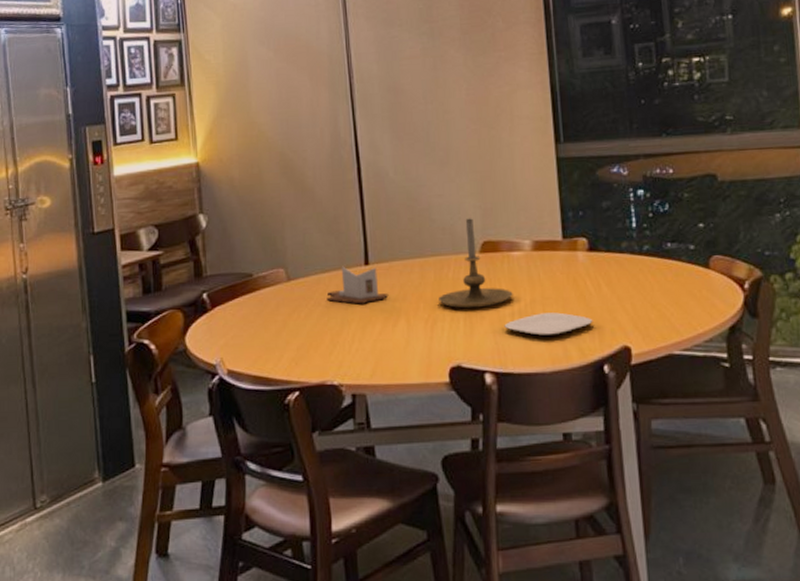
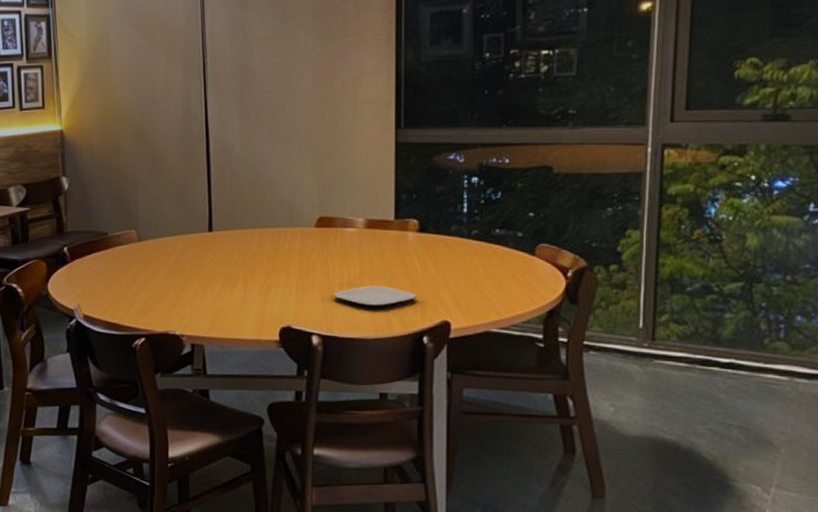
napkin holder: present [326,266,389,304] -> none [173,231,229,266]
candle holder: present [439,218,513,309] -> none [274,195,343,277]

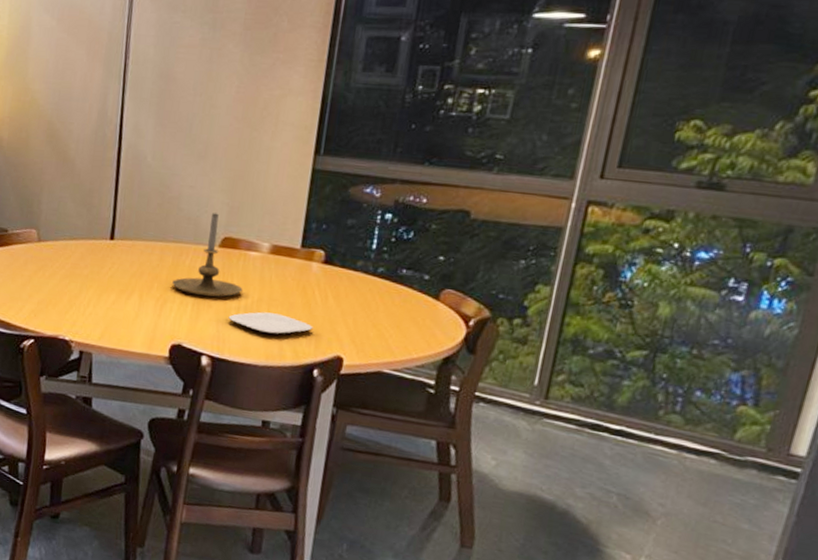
candle holder: none [274,195,343,277] -> present [172,213,243,298]

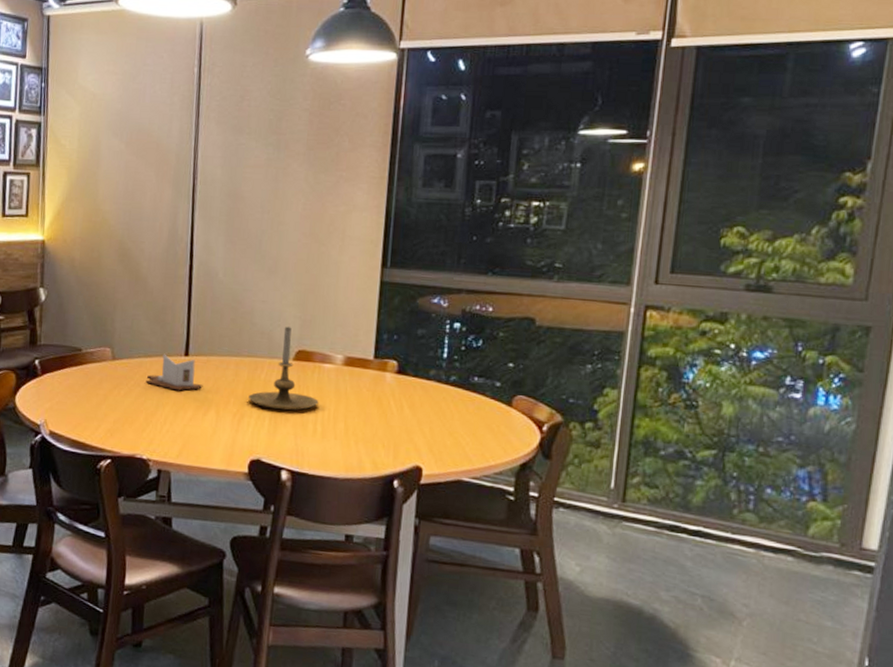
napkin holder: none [70,237,128,275] -> present [146,353,203,391]
plate: present [228,312,313,335] -> none [306,424,391,446]

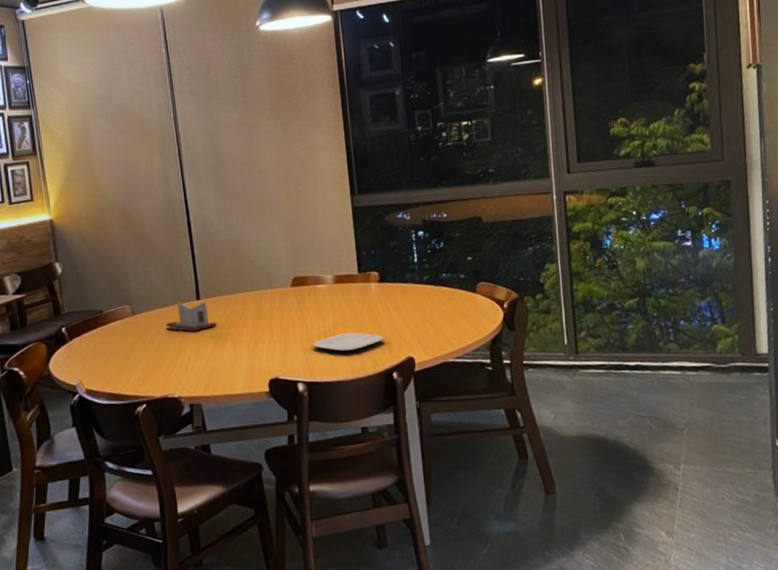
candle holder: present [248,326,319,411] -> none [258,258,319,332]
plate: none [306,424,391,446] -> present [312,332,384,352]

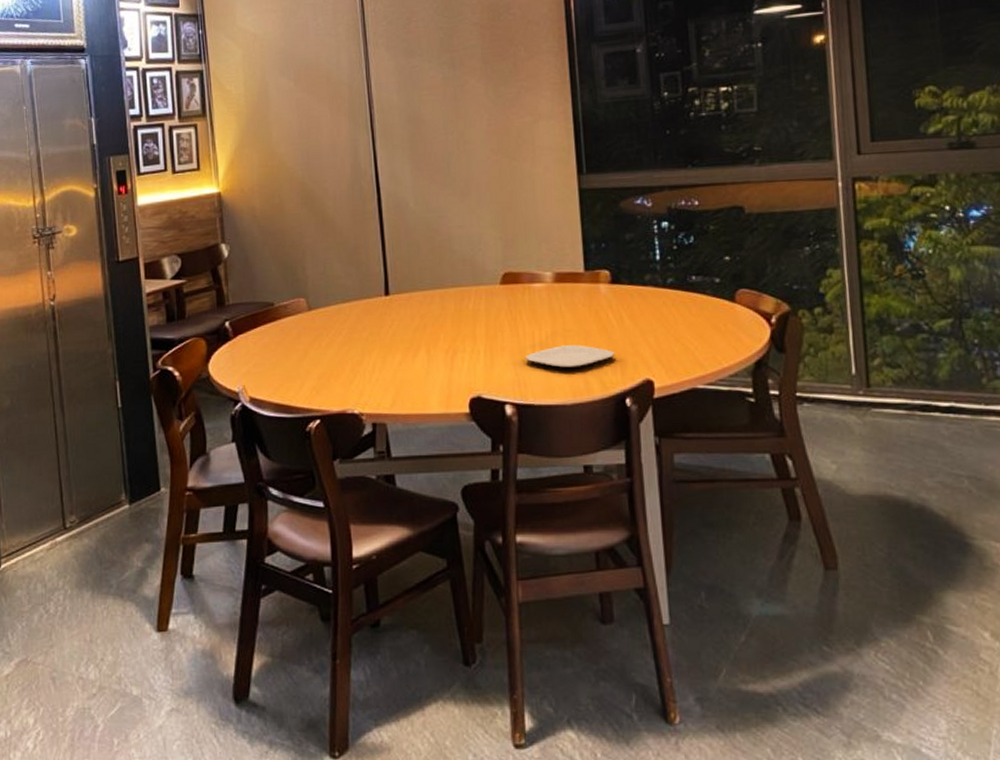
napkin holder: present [166,301,217,332] -> none [347,296,409,334]

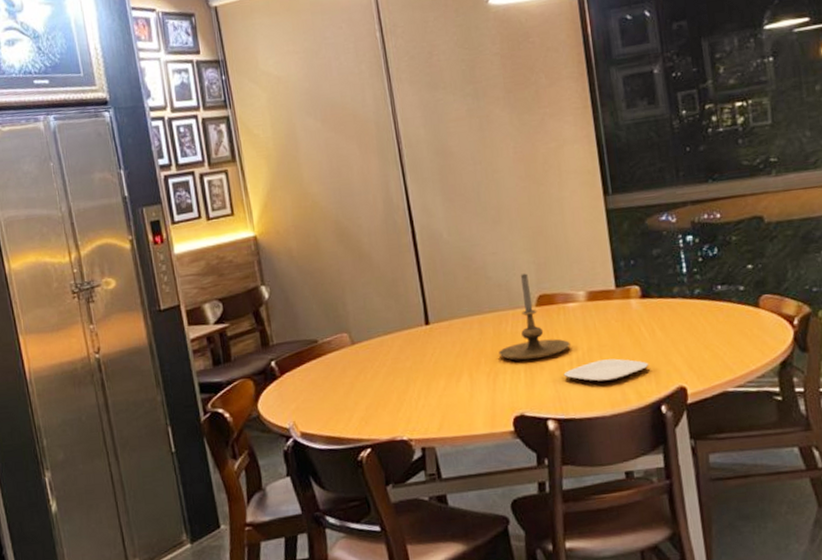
candle holder: none [459,249,534,340] -> present [499,273,570,361]

